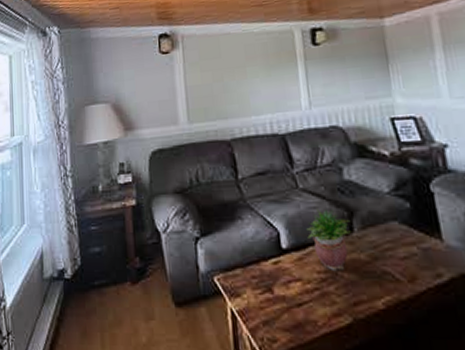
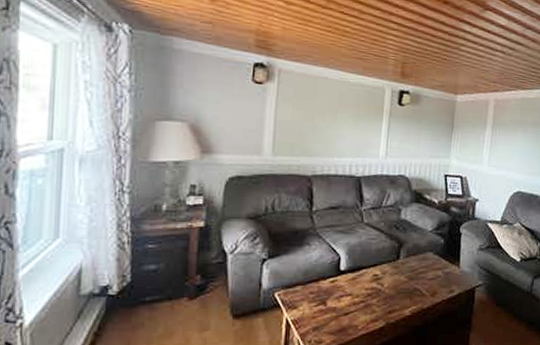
potted plant: present [306,208,351,270] -> none [363,239,399,288]

